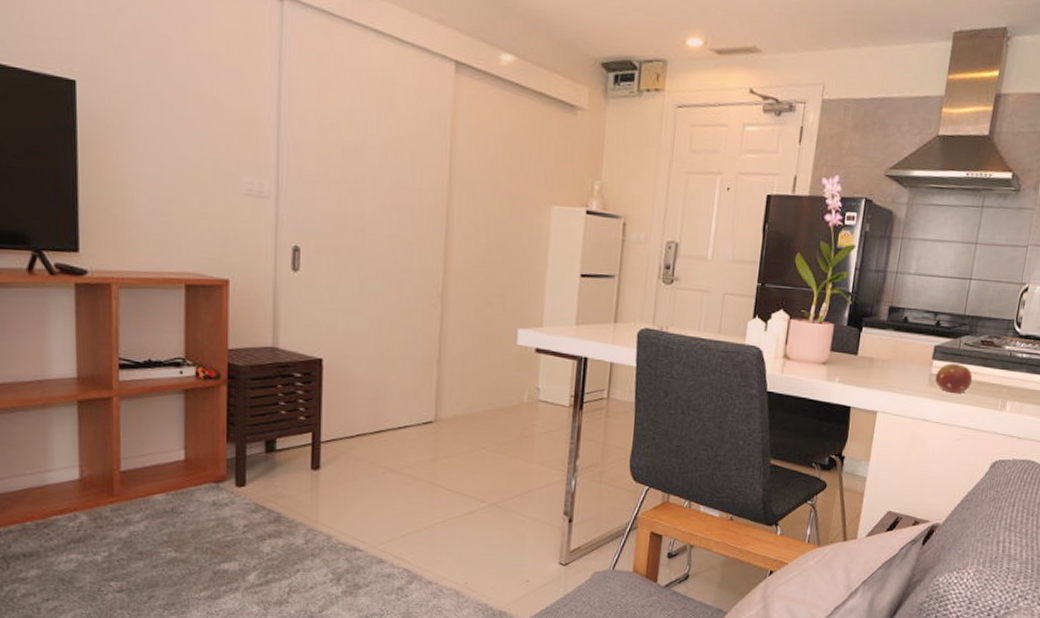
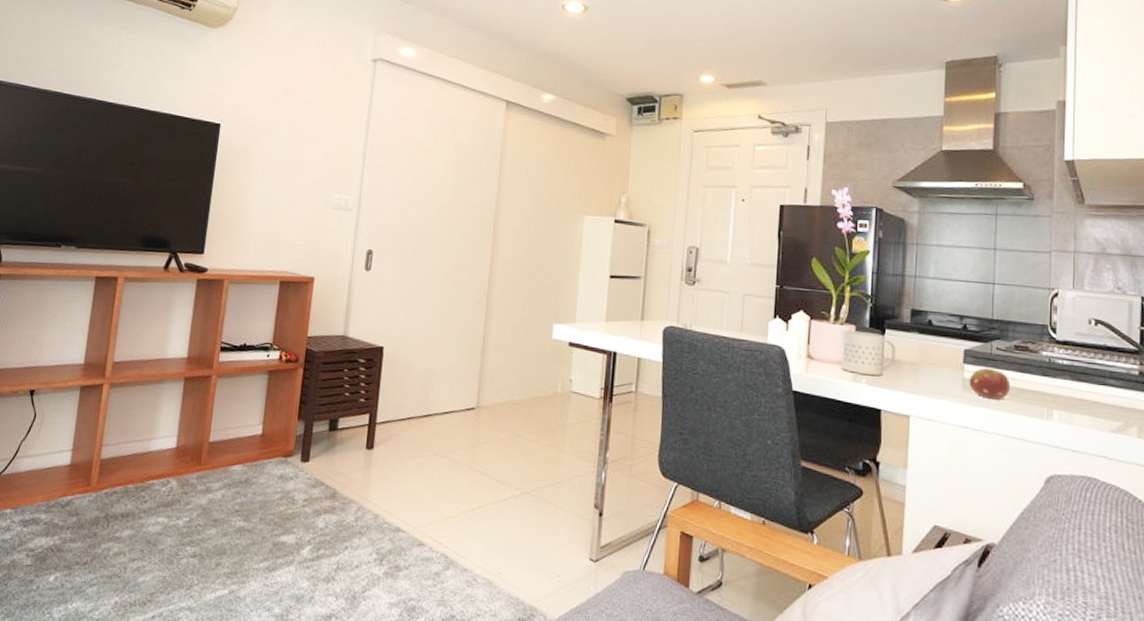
mug: none [816,329,871,374] -> present [841,330,896,376]

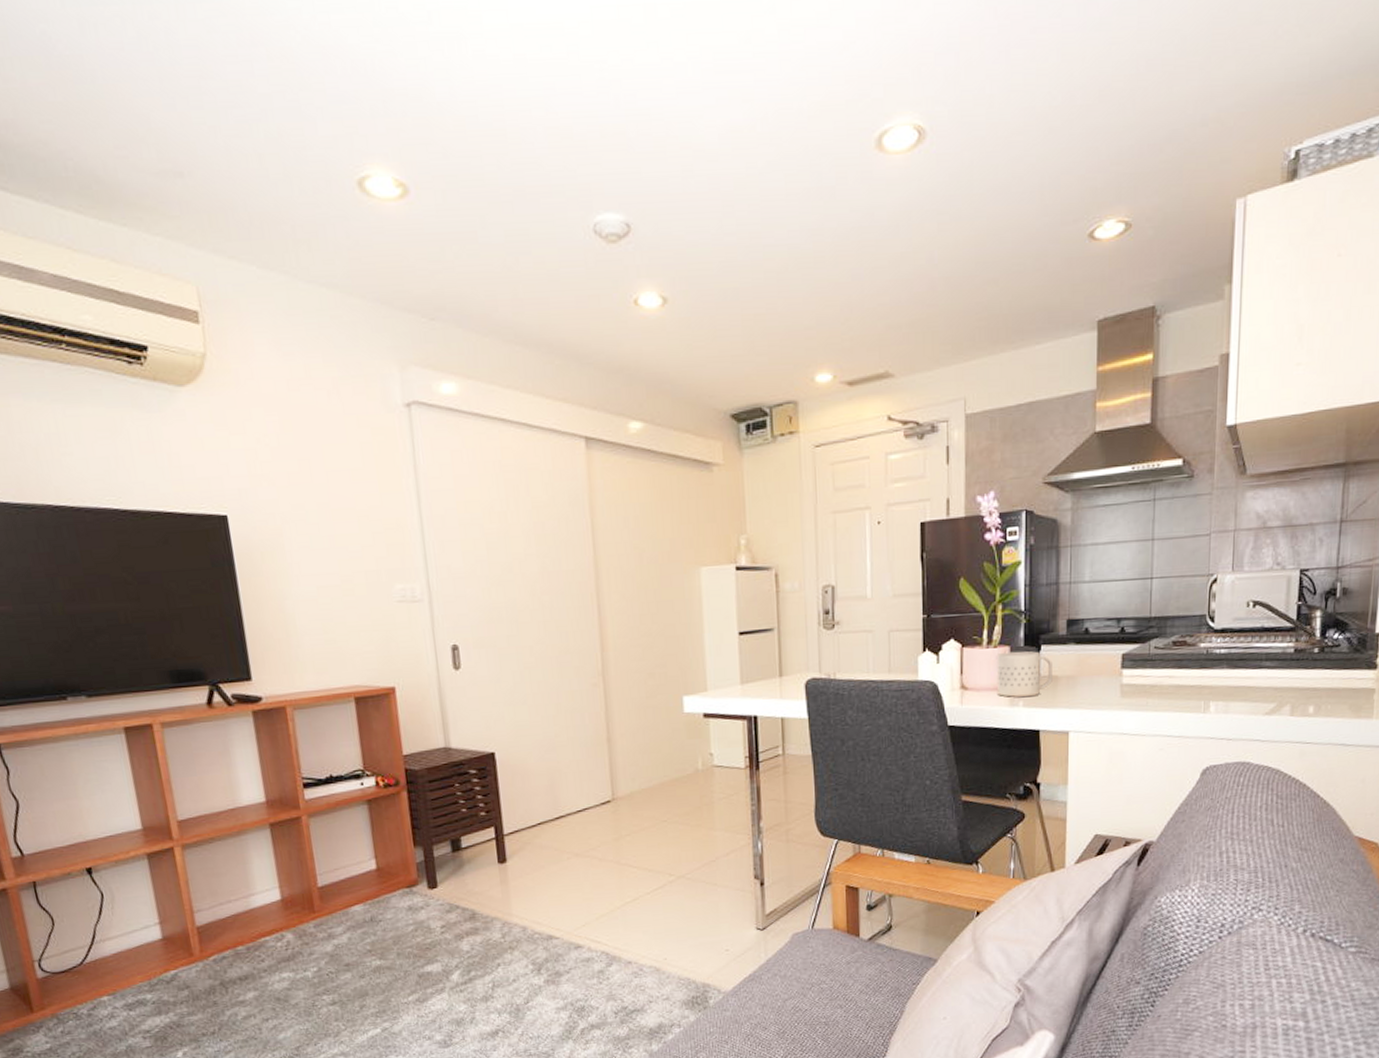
fruit: present [969,368,1011,400] -> none [1127,670,1169,701]

